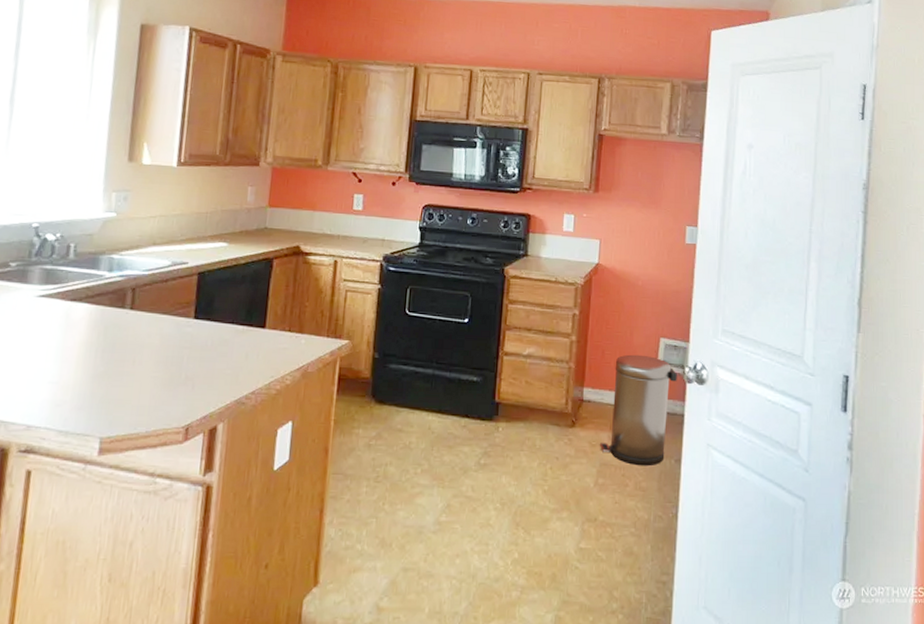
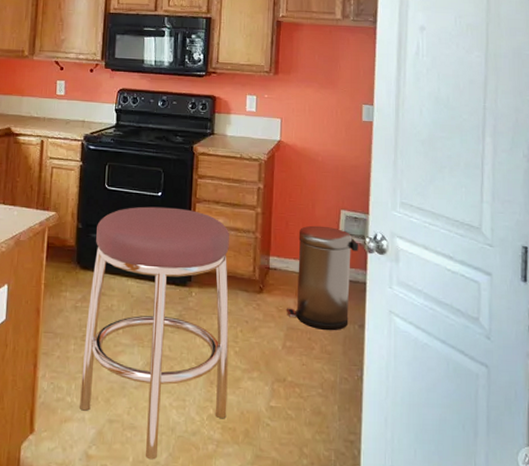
bar stool: none [371,334,541,610] -> present [80,206,229,460]

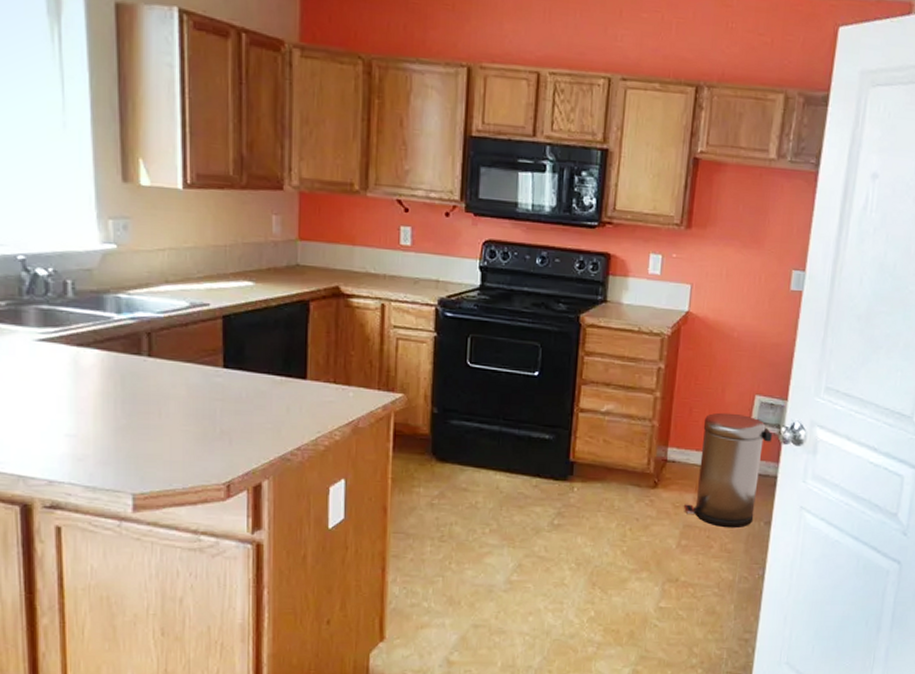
bar stool: present [80,206,229,460] -> none [439,388,621,664]

